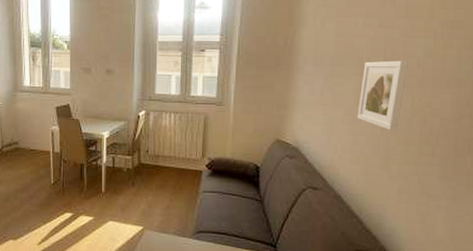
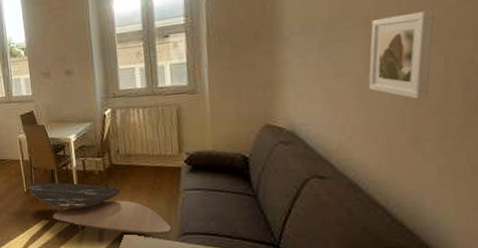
coffee table: none [55,175,188,236] -> present [28,182,172,240]

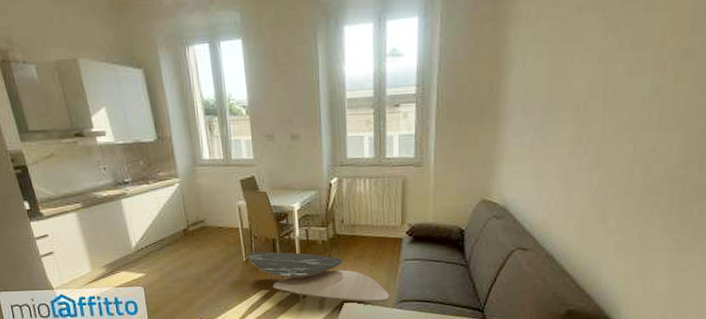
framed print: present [368,10,435,100] -> none [571,101,632,182]

